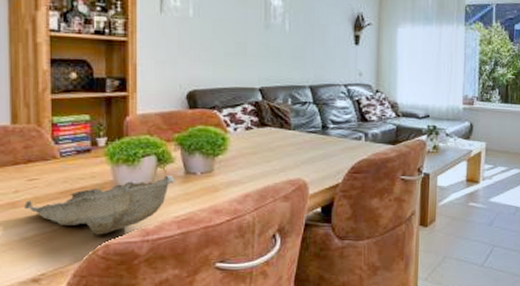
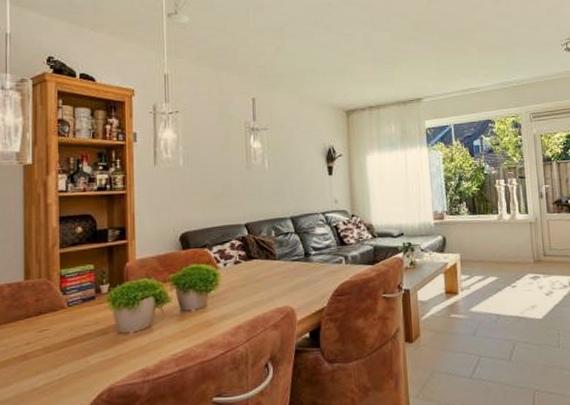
decorative bowl: present [24,175,175,235] -> none [35,314,172,380]

